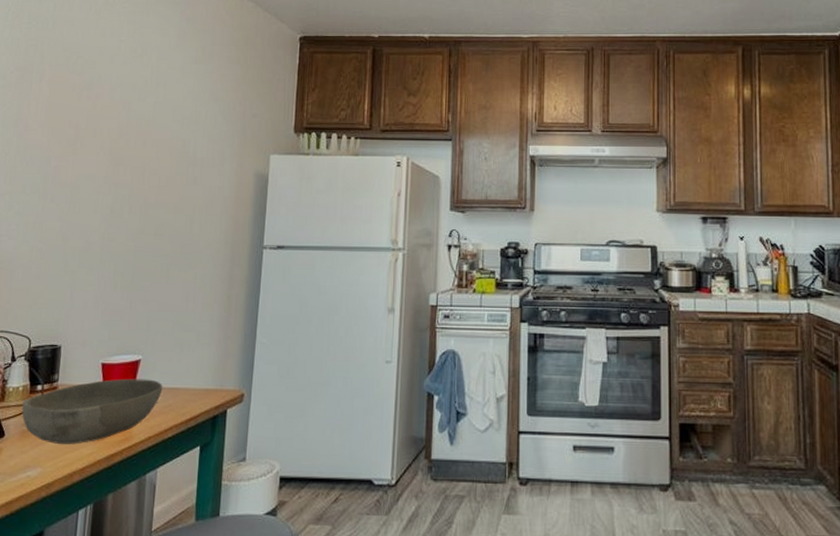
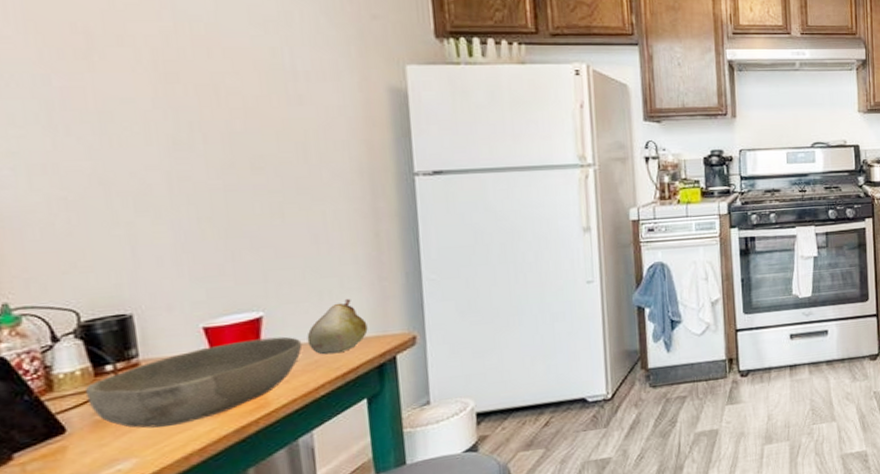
fruit: none [167,353,211,401] -> present [306,299,368,355]

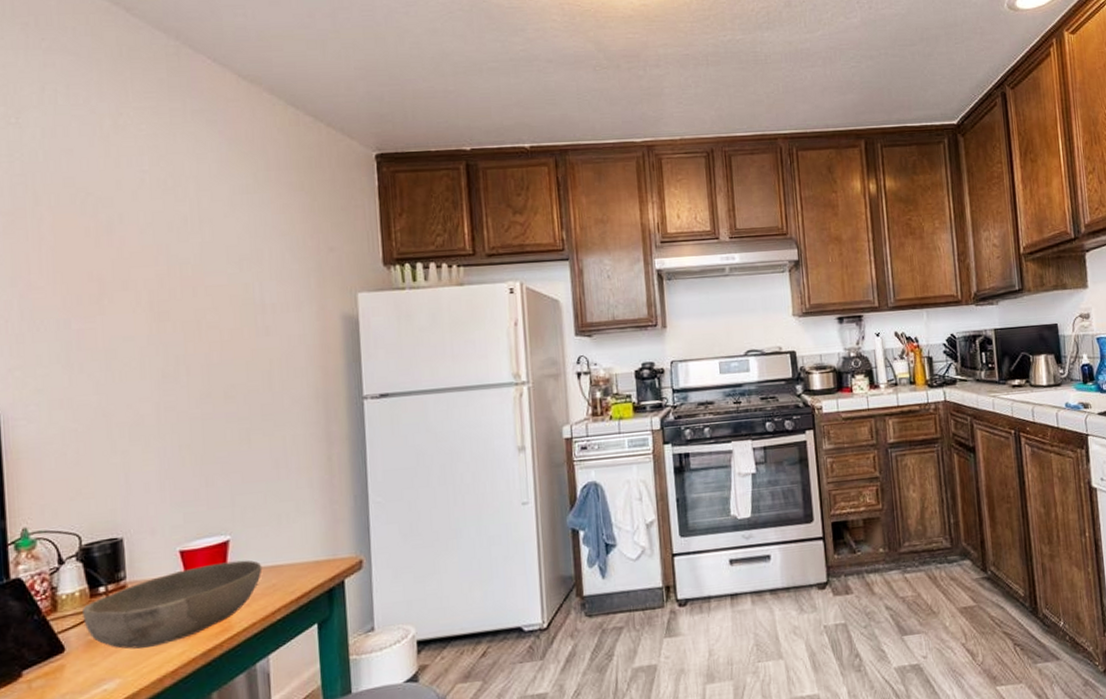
fruit: present [306,299,368,355] -> none [266,522,320,579]

